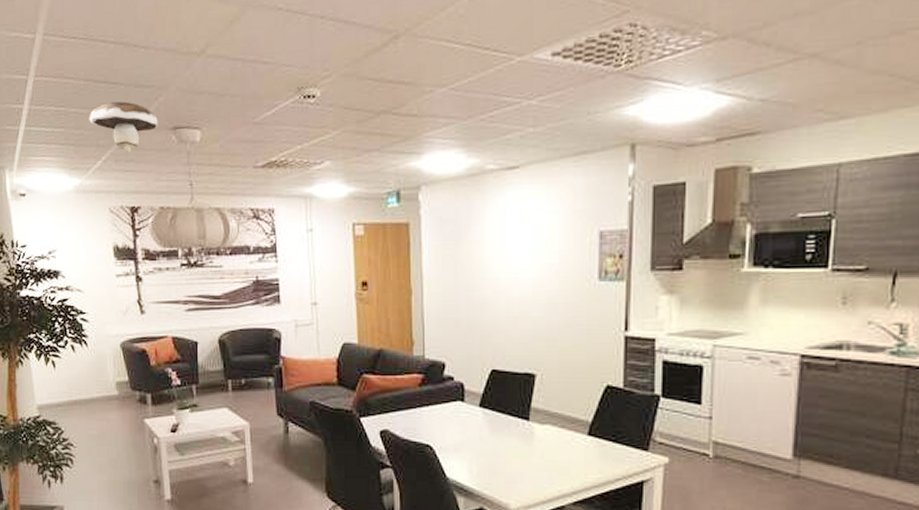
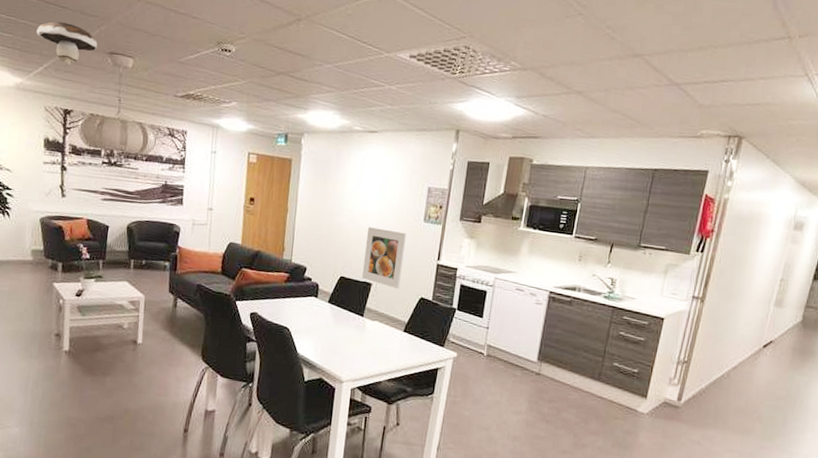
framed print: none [522,298,576,378] -> present [362,227,406,289]

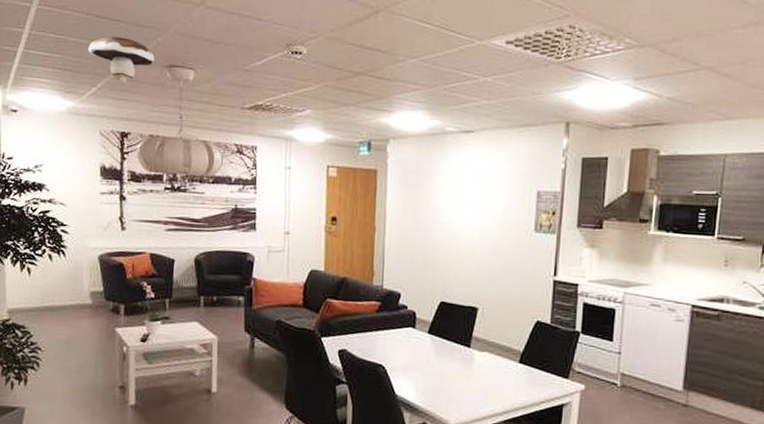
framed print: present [362,227,406,289] -> none [466,242,515,313]

